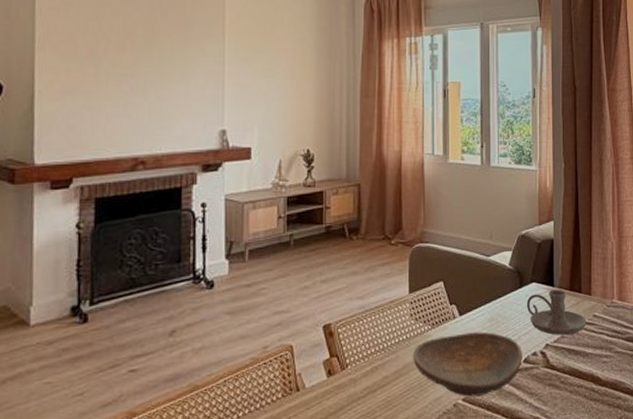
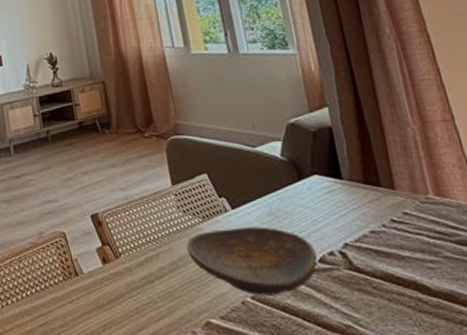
candle holder: present [526,289,587,335] -> none [310,182,396,234]

